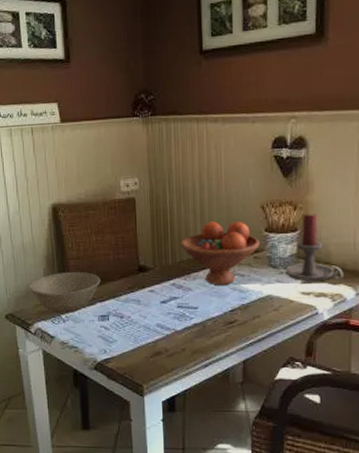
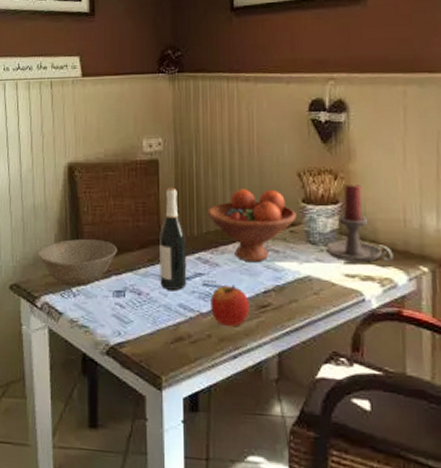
wine bottle: none [138,222,164,312] -> present [160,187,187,290]
apple: none [184,306,218,341] -> present [211,285,250,327]

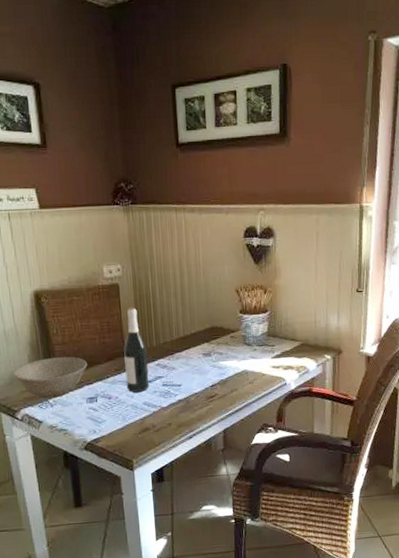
fruit bowl: present [207,189,296,262] -> none [163,304,235,363]
apple: present [211,285,250,327] -> none [169,383,201,416]
candle holder: present [325,185,393,263] -> none [258,296,307,357]

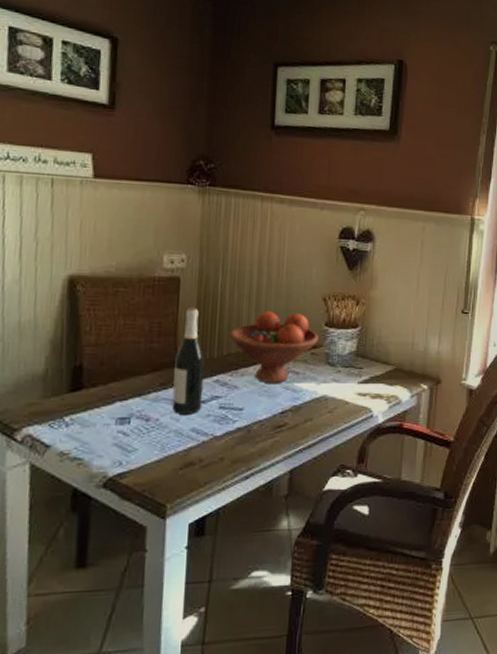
bowl: present [12,356,87,399] -> none [19,361,124,415]
fruit bowl: none [163,304,235,363] -> present [230,311,319,383]

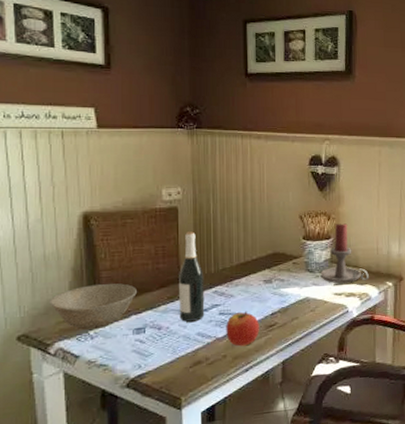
bowl: none [19,361,124,415] -> present [48,283,137,330]
apple: none [225,406,266,449] -> present [226,311,259,347]
fruit bowl: present [230,311,319,383] -> none [223,229,298,291]
candle holder: none [342,310,400,382] -> present [320,223,369,284]

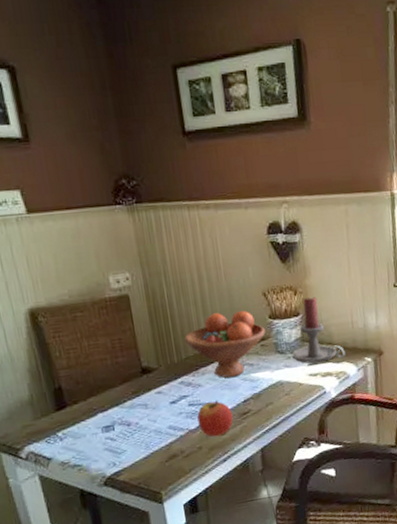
bowl: present [48,283,137,330] -> none [10,381,99,432]
wine bottle: present [179,231,205,322] -> none [140,320,174,416]
fruit bowl: none [223,229,298,291] -> present [184,310,265,378]

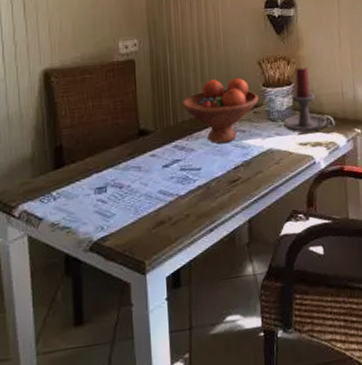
apple: present [197,400,233,437] -> none [188,166,223,205]

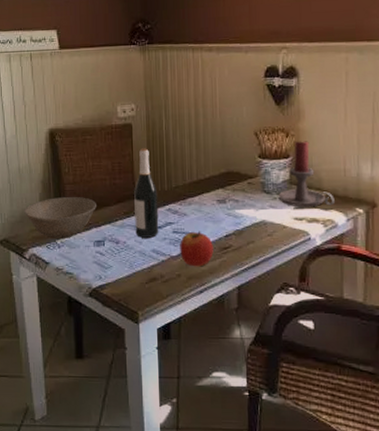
bowl: none [12,140,97,191] -> present [23,196,96,239]
wine bottle: none [138,84,166,180] -> present [134,148,159,238]
fruit bowl: present [182,77,259,143] -> none [176,147,253,210]
apple: none [188,166,223,205] -> present [180,231,213,267]

